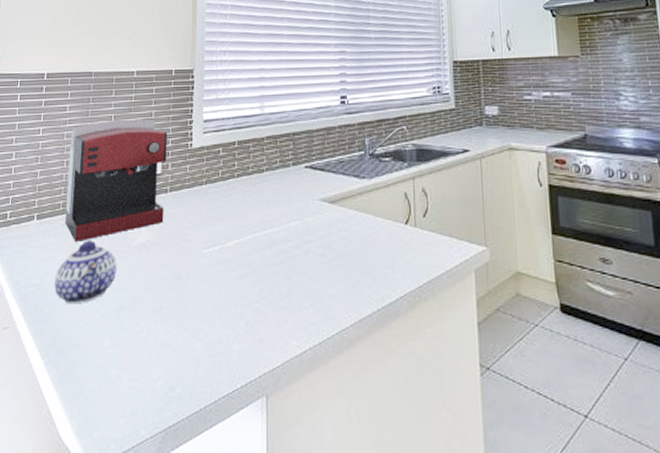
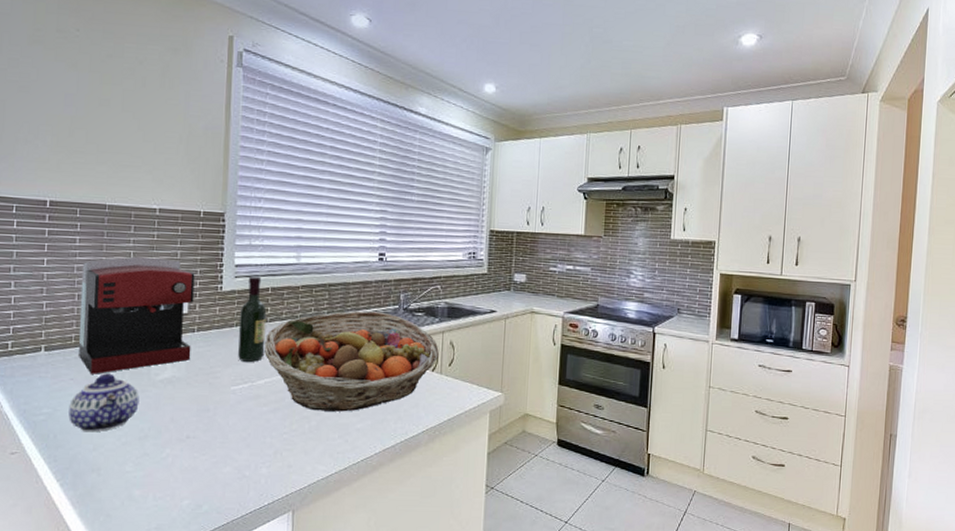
wine bottle: none [208,130,234,222] -> present [238,276,267,362]
fruit basket: none [233,159,412,275] -> present [264,310,440,412]

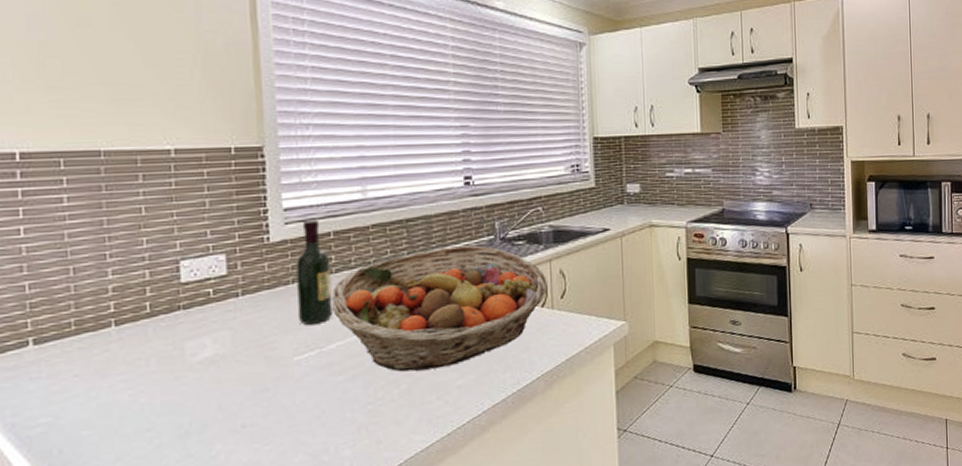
teapot: present [69,373,140,433] -> none [76,362,173,440]
coffee maker: present [79,256,195,374] -> none [75,210,237,366]

